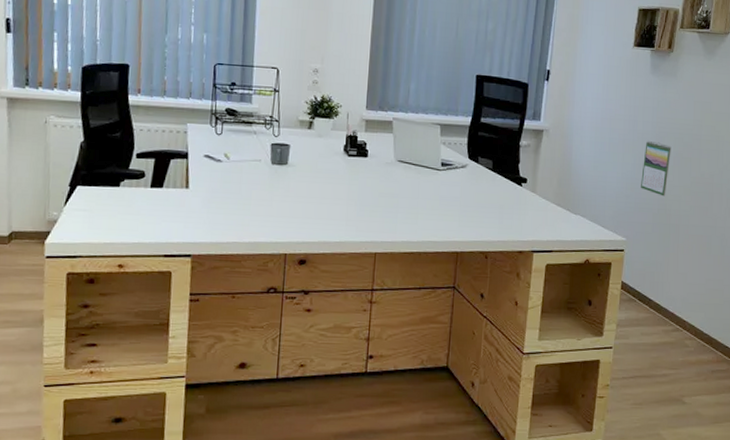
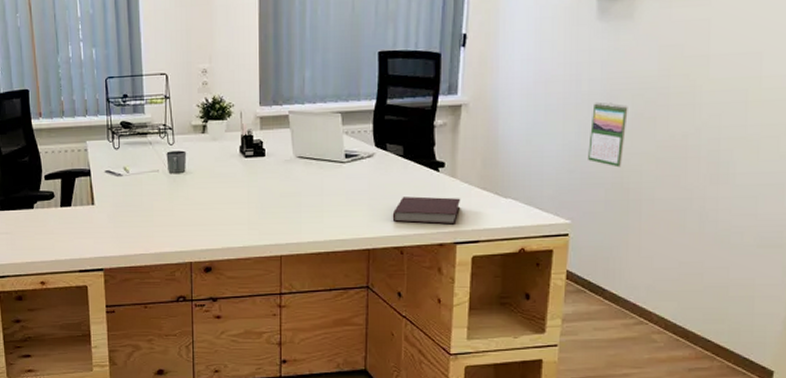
notebook: none [479,206,539,235] -> present [392,196,461,225]

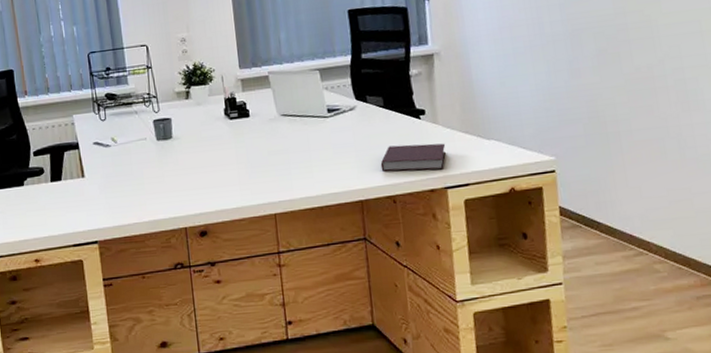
calendar: present [588,101,628,168] -> none [558,41,595,103]

